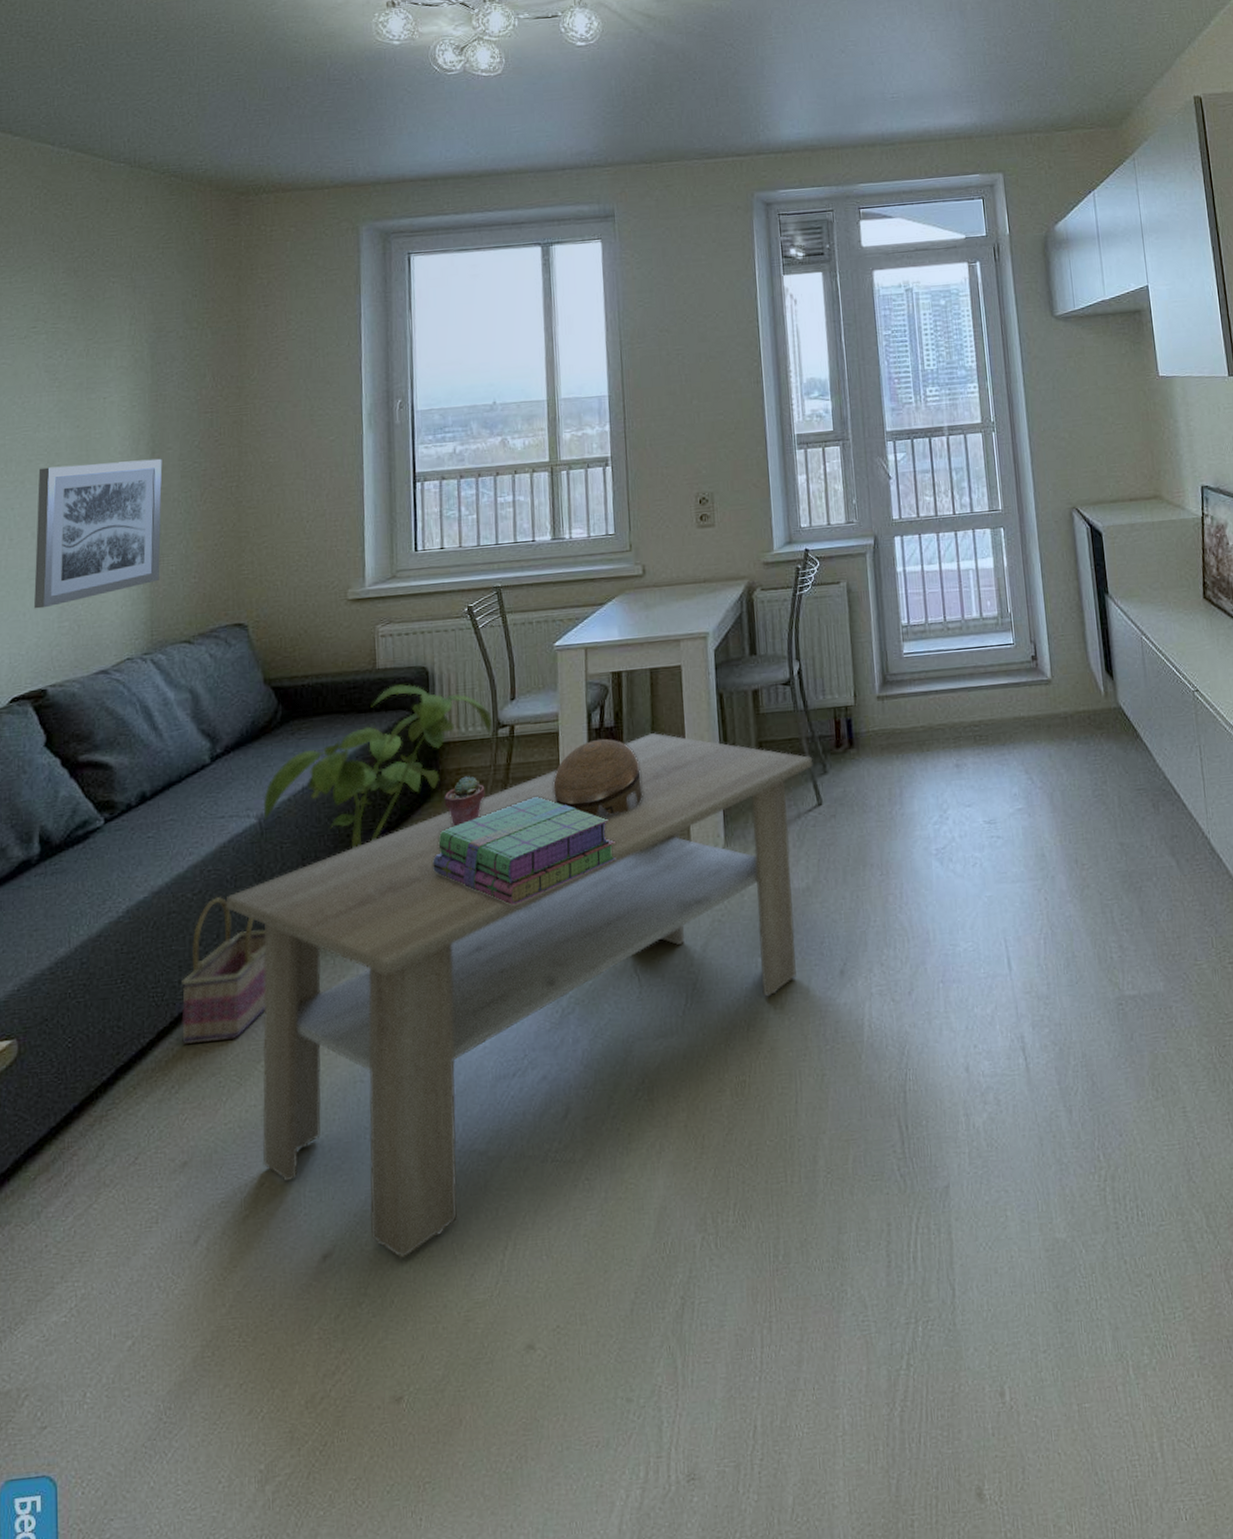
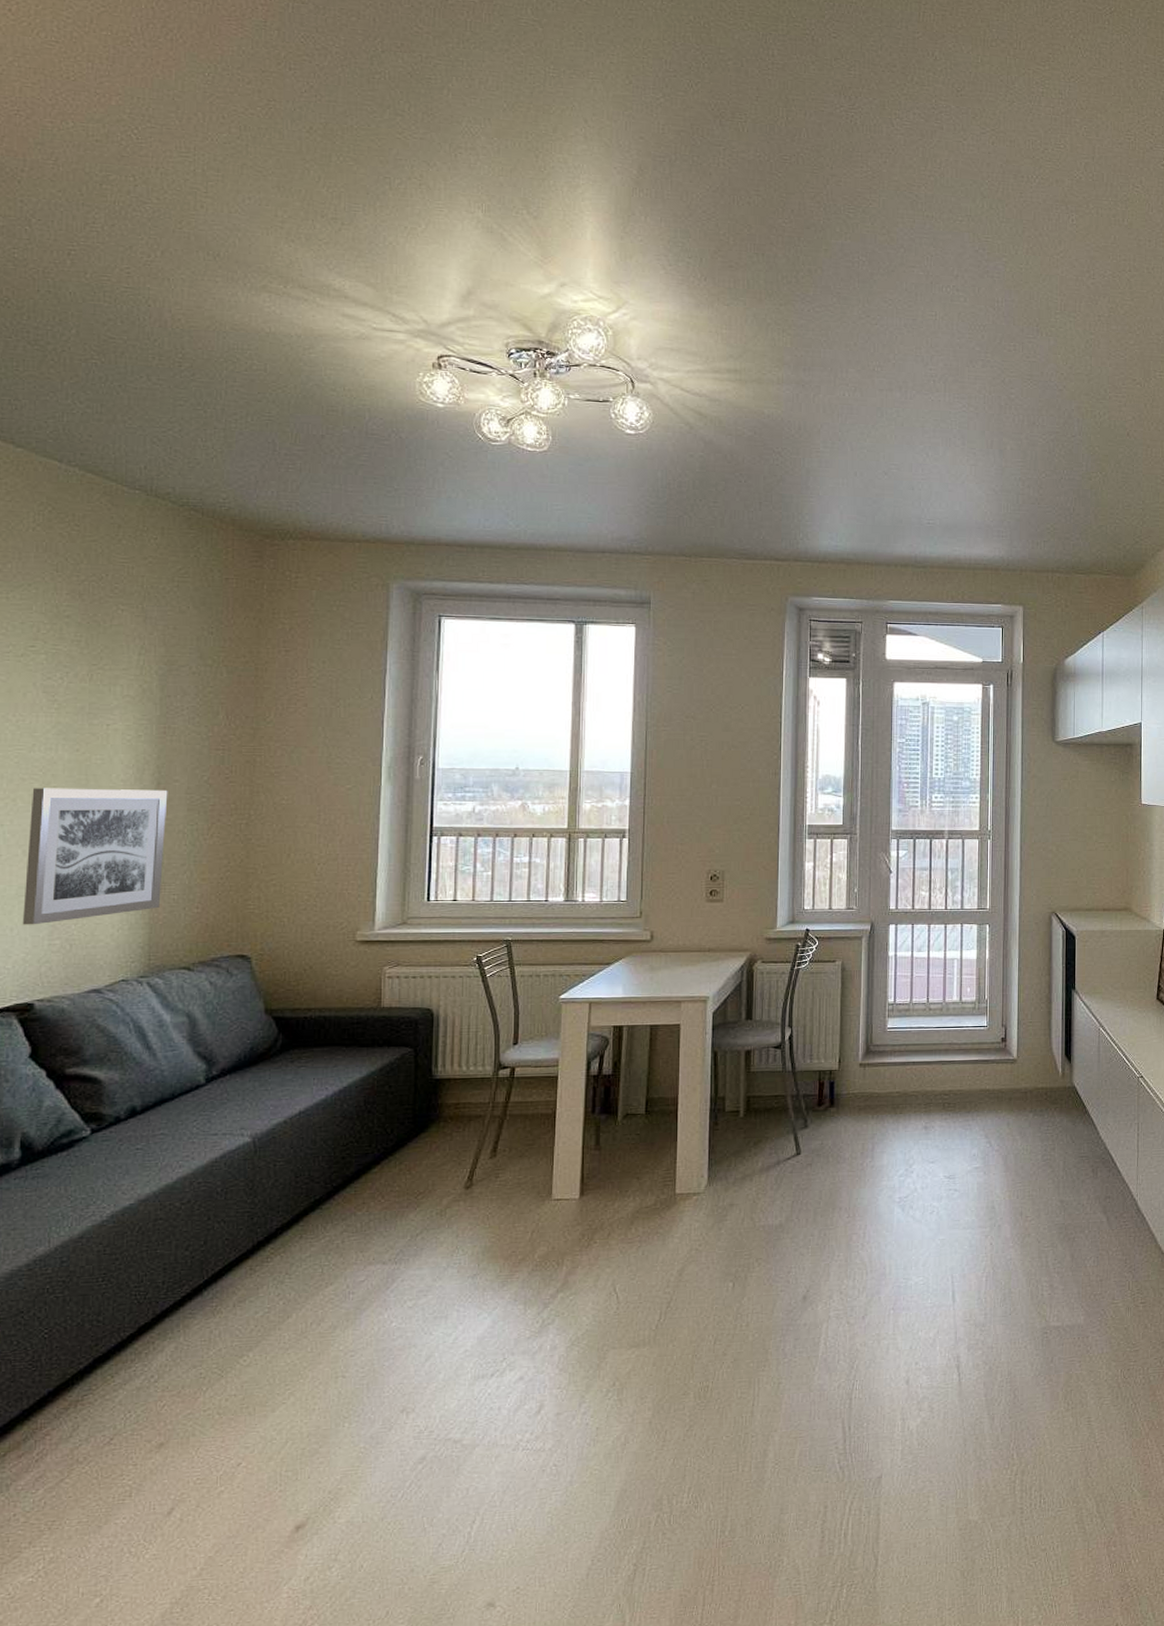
basket: present [181,896,266,1044] -> none [164,1206,255,1339]
coffee table: present [227,733,813,1259] -> none [216,1083,796,1531]
house plant: present [264,684,493,849] -> none [259,1023,494,1171]
stack of books: present [432,796,617,906] -> none [426,1132,606,1228]
potted succulent: present [444,776,485,827] -> none [441,1110,482,1155]
decorative bowl: present [552,738,643,817] -> none [548,1084,635,1153]

